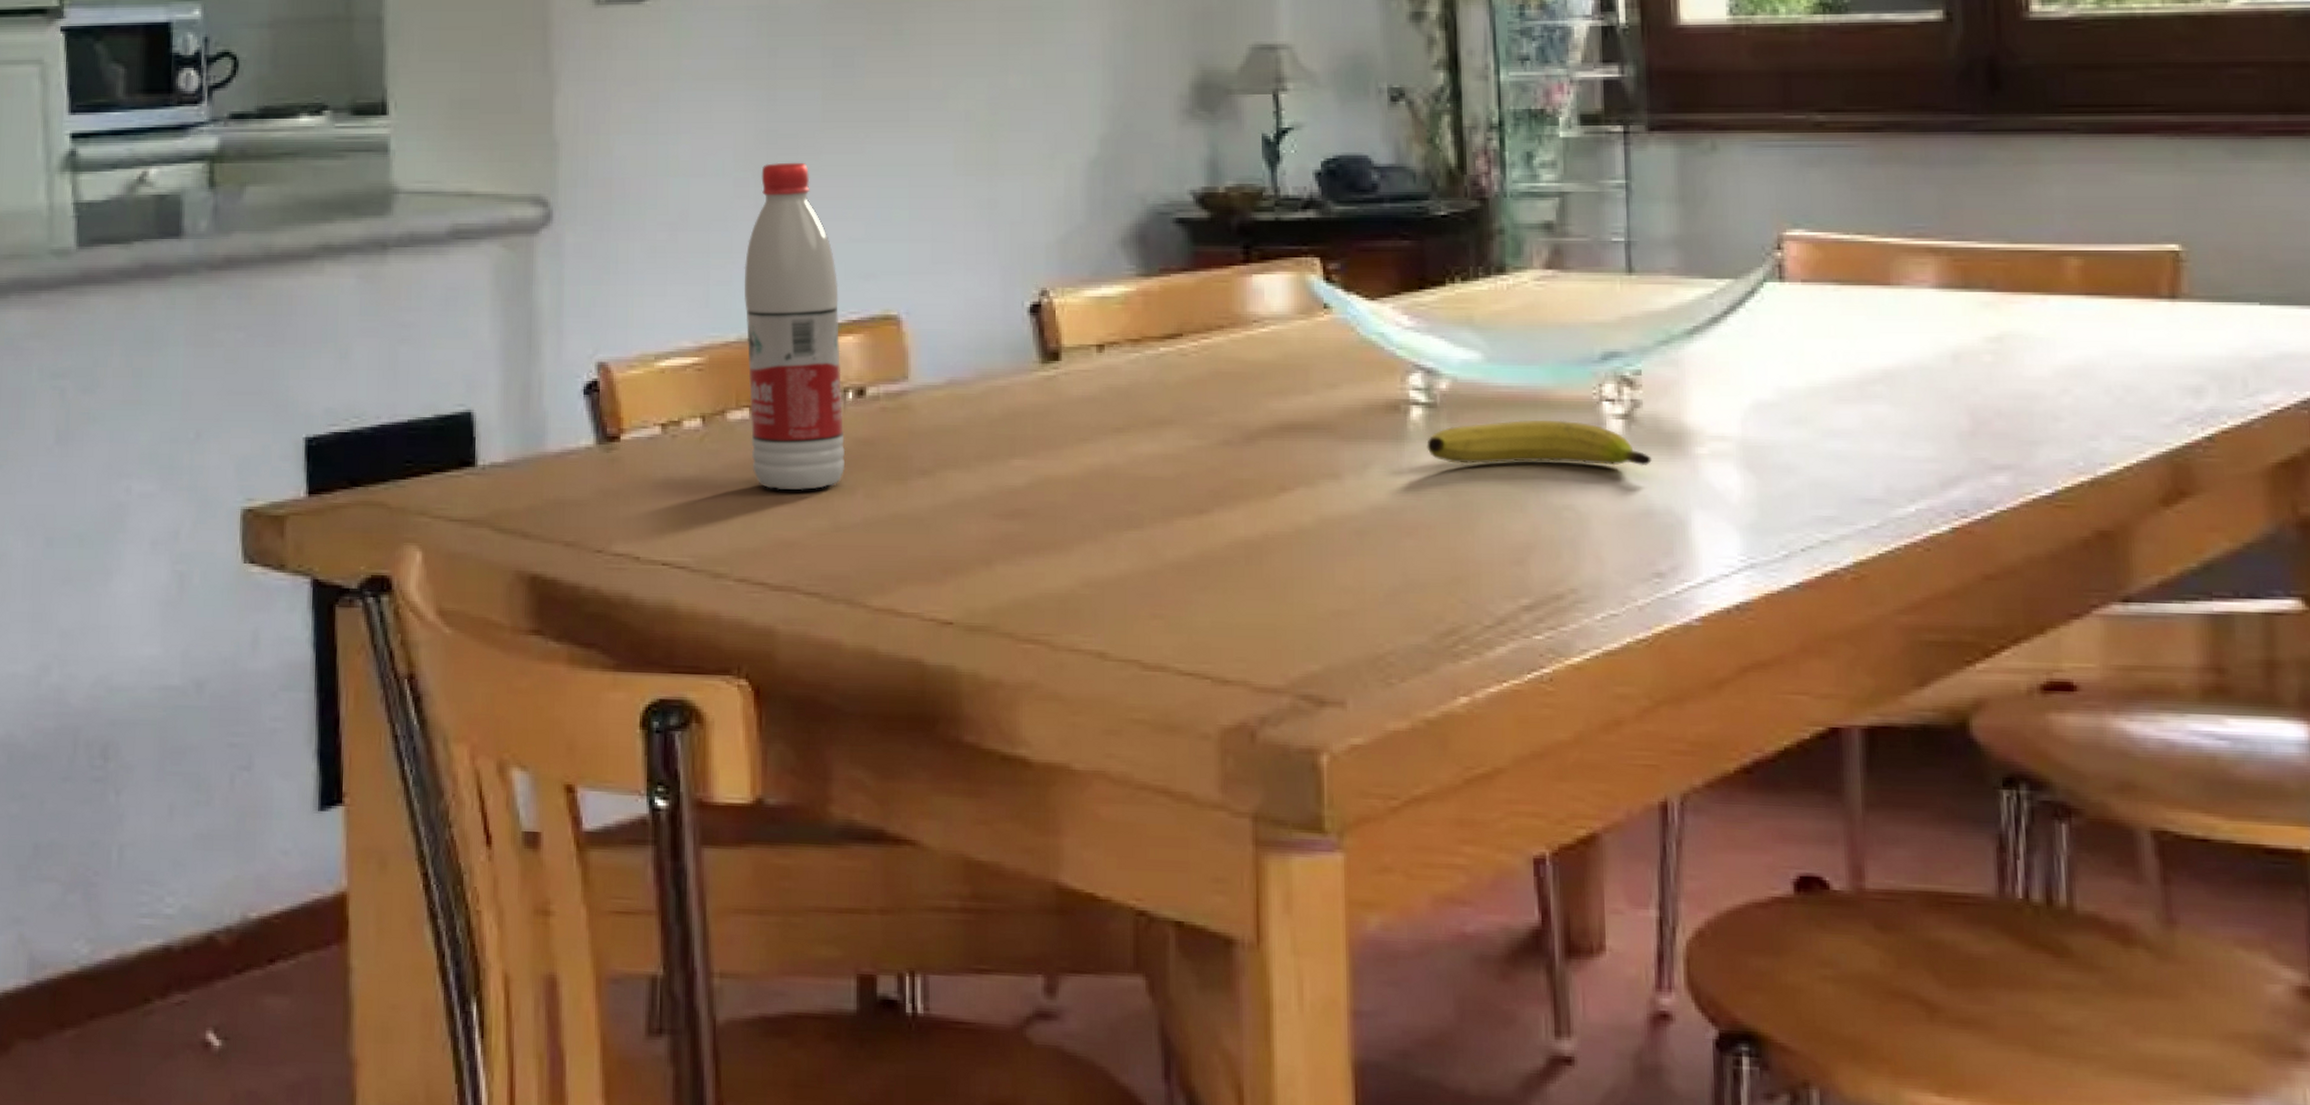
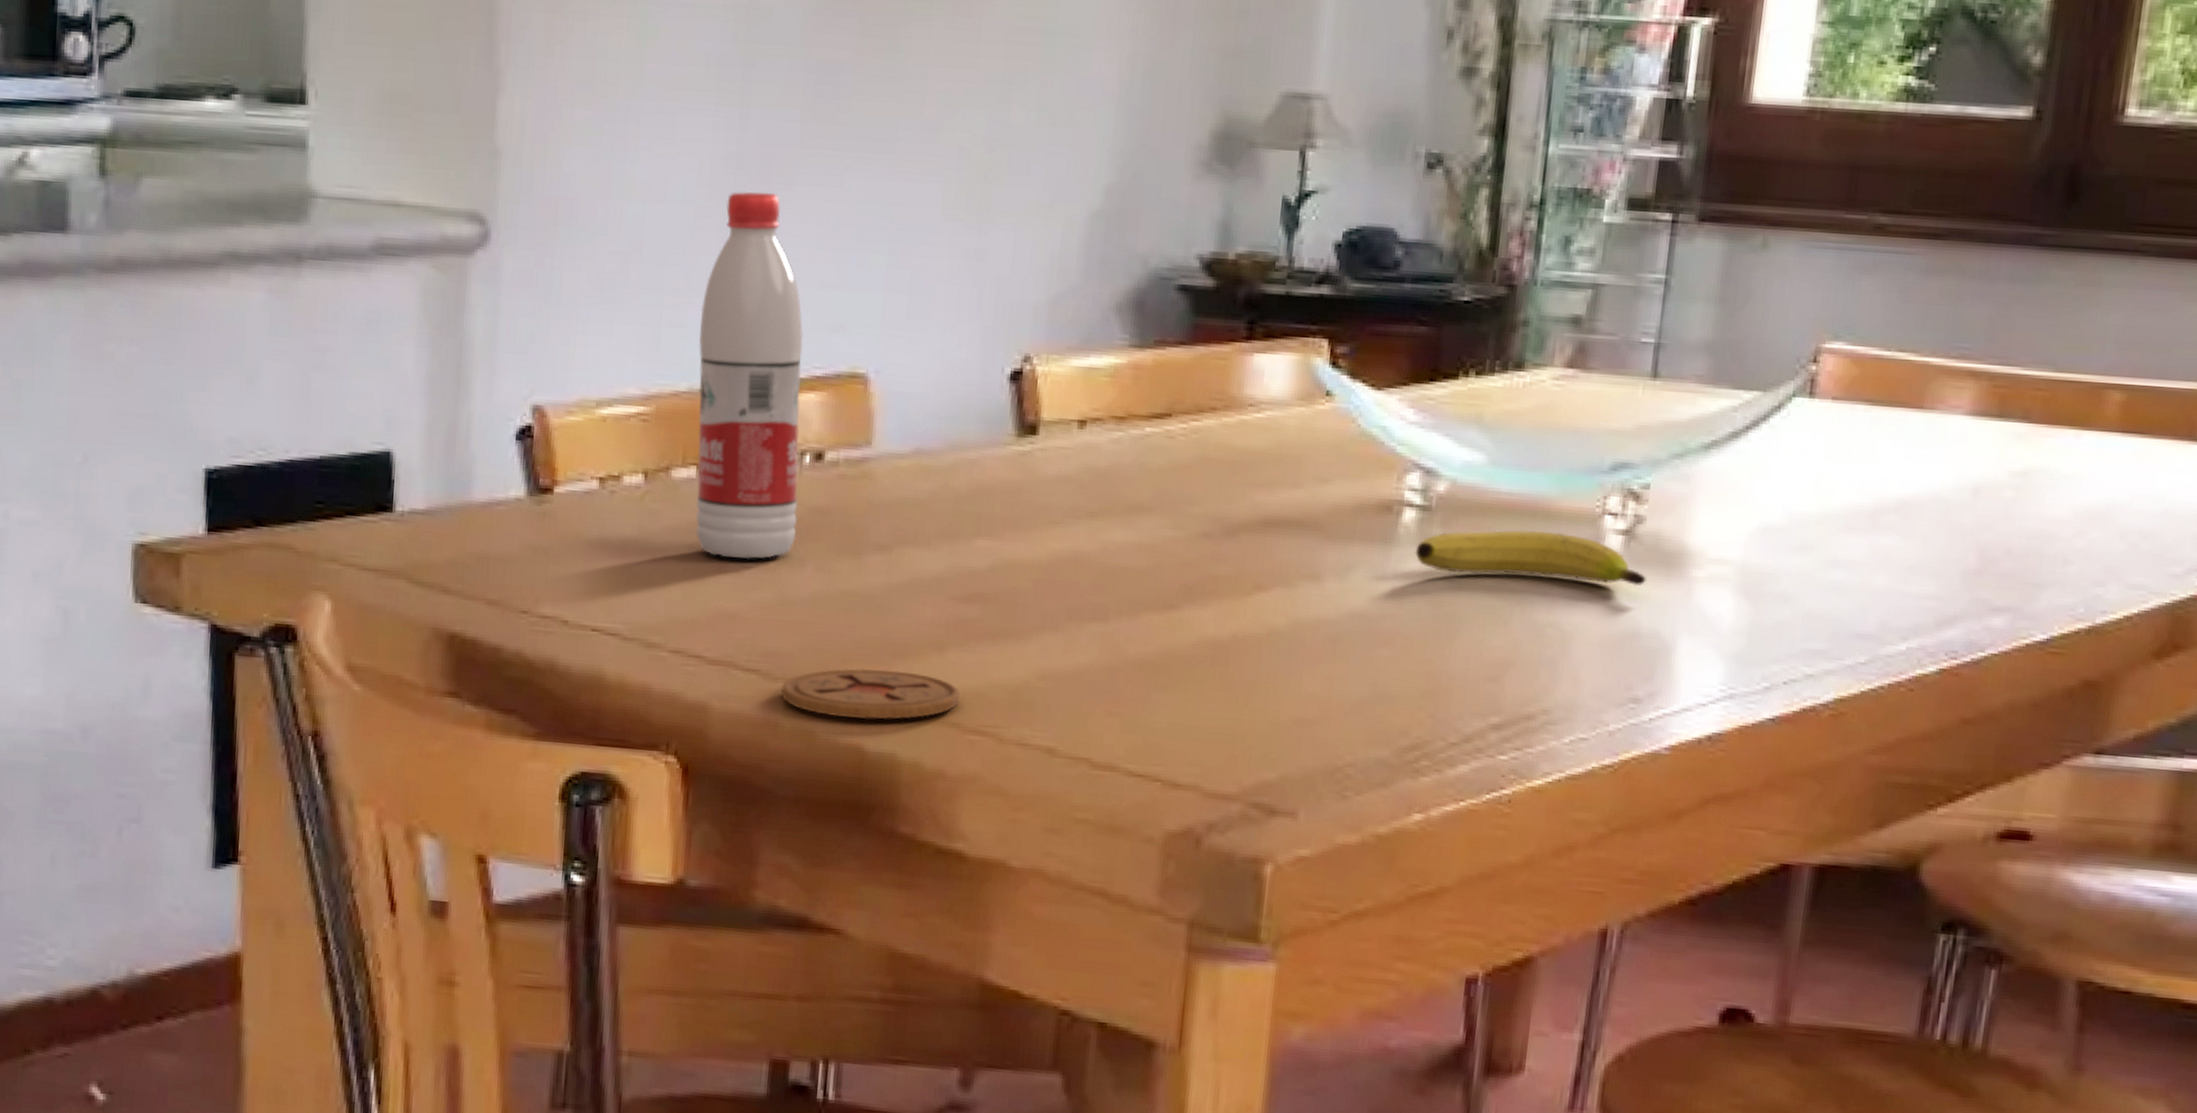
coaster: none [841,586,1010,635] -> present [780,668,960,720]

